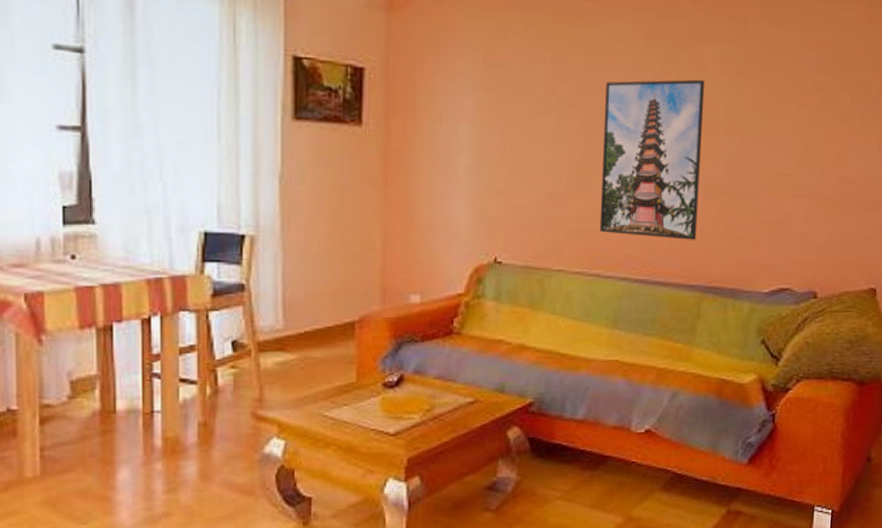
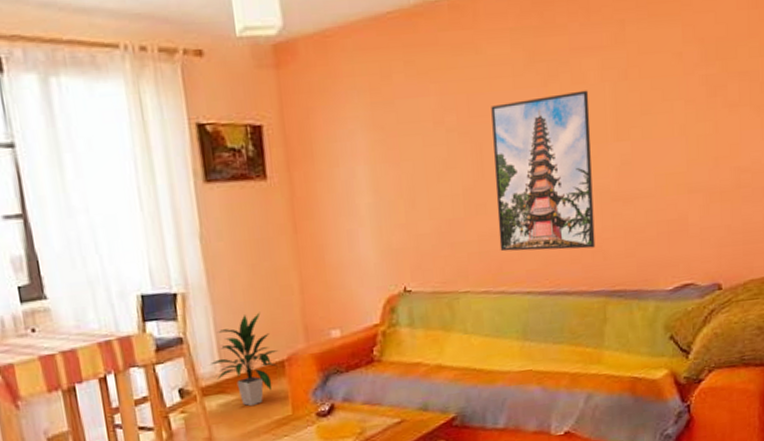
indoor plant: none [271,266,350,369] -> present [209,312,279,407]

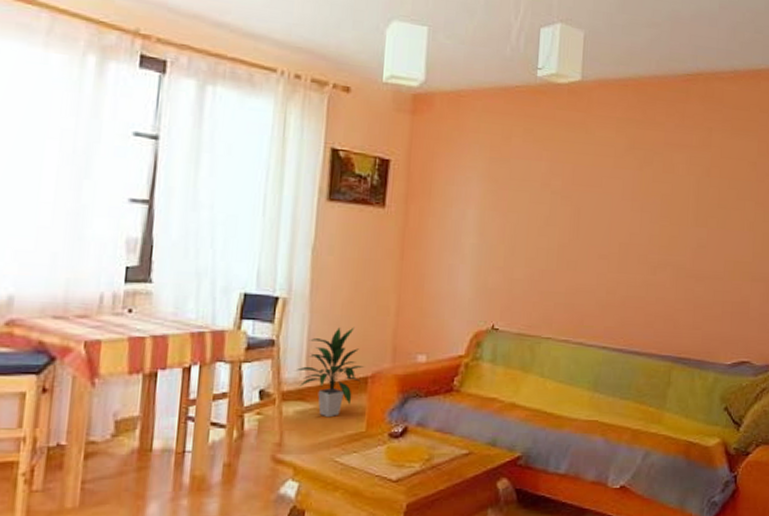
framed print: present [491,90,596,252] -> none [584,178,676,316]

